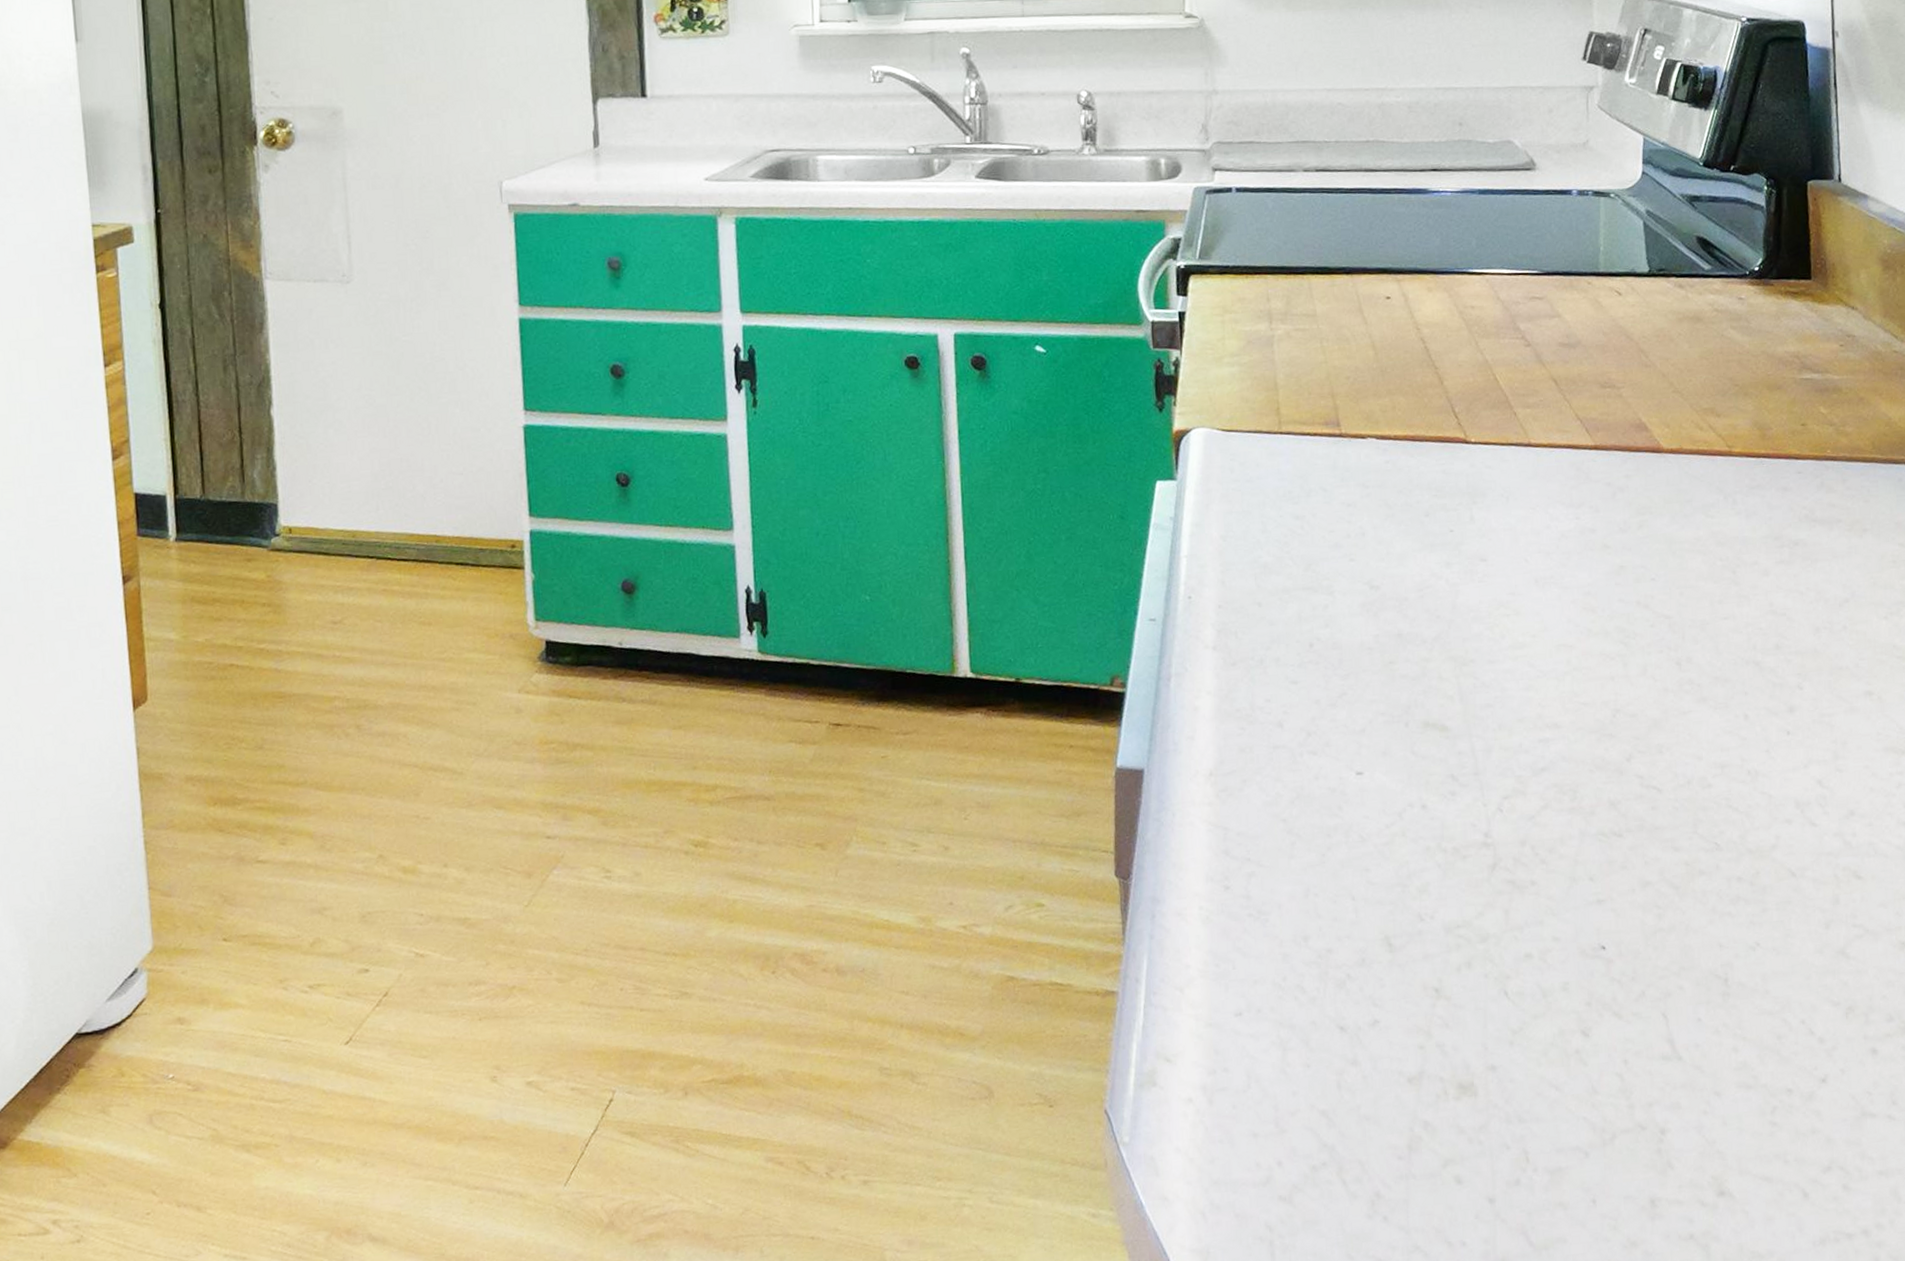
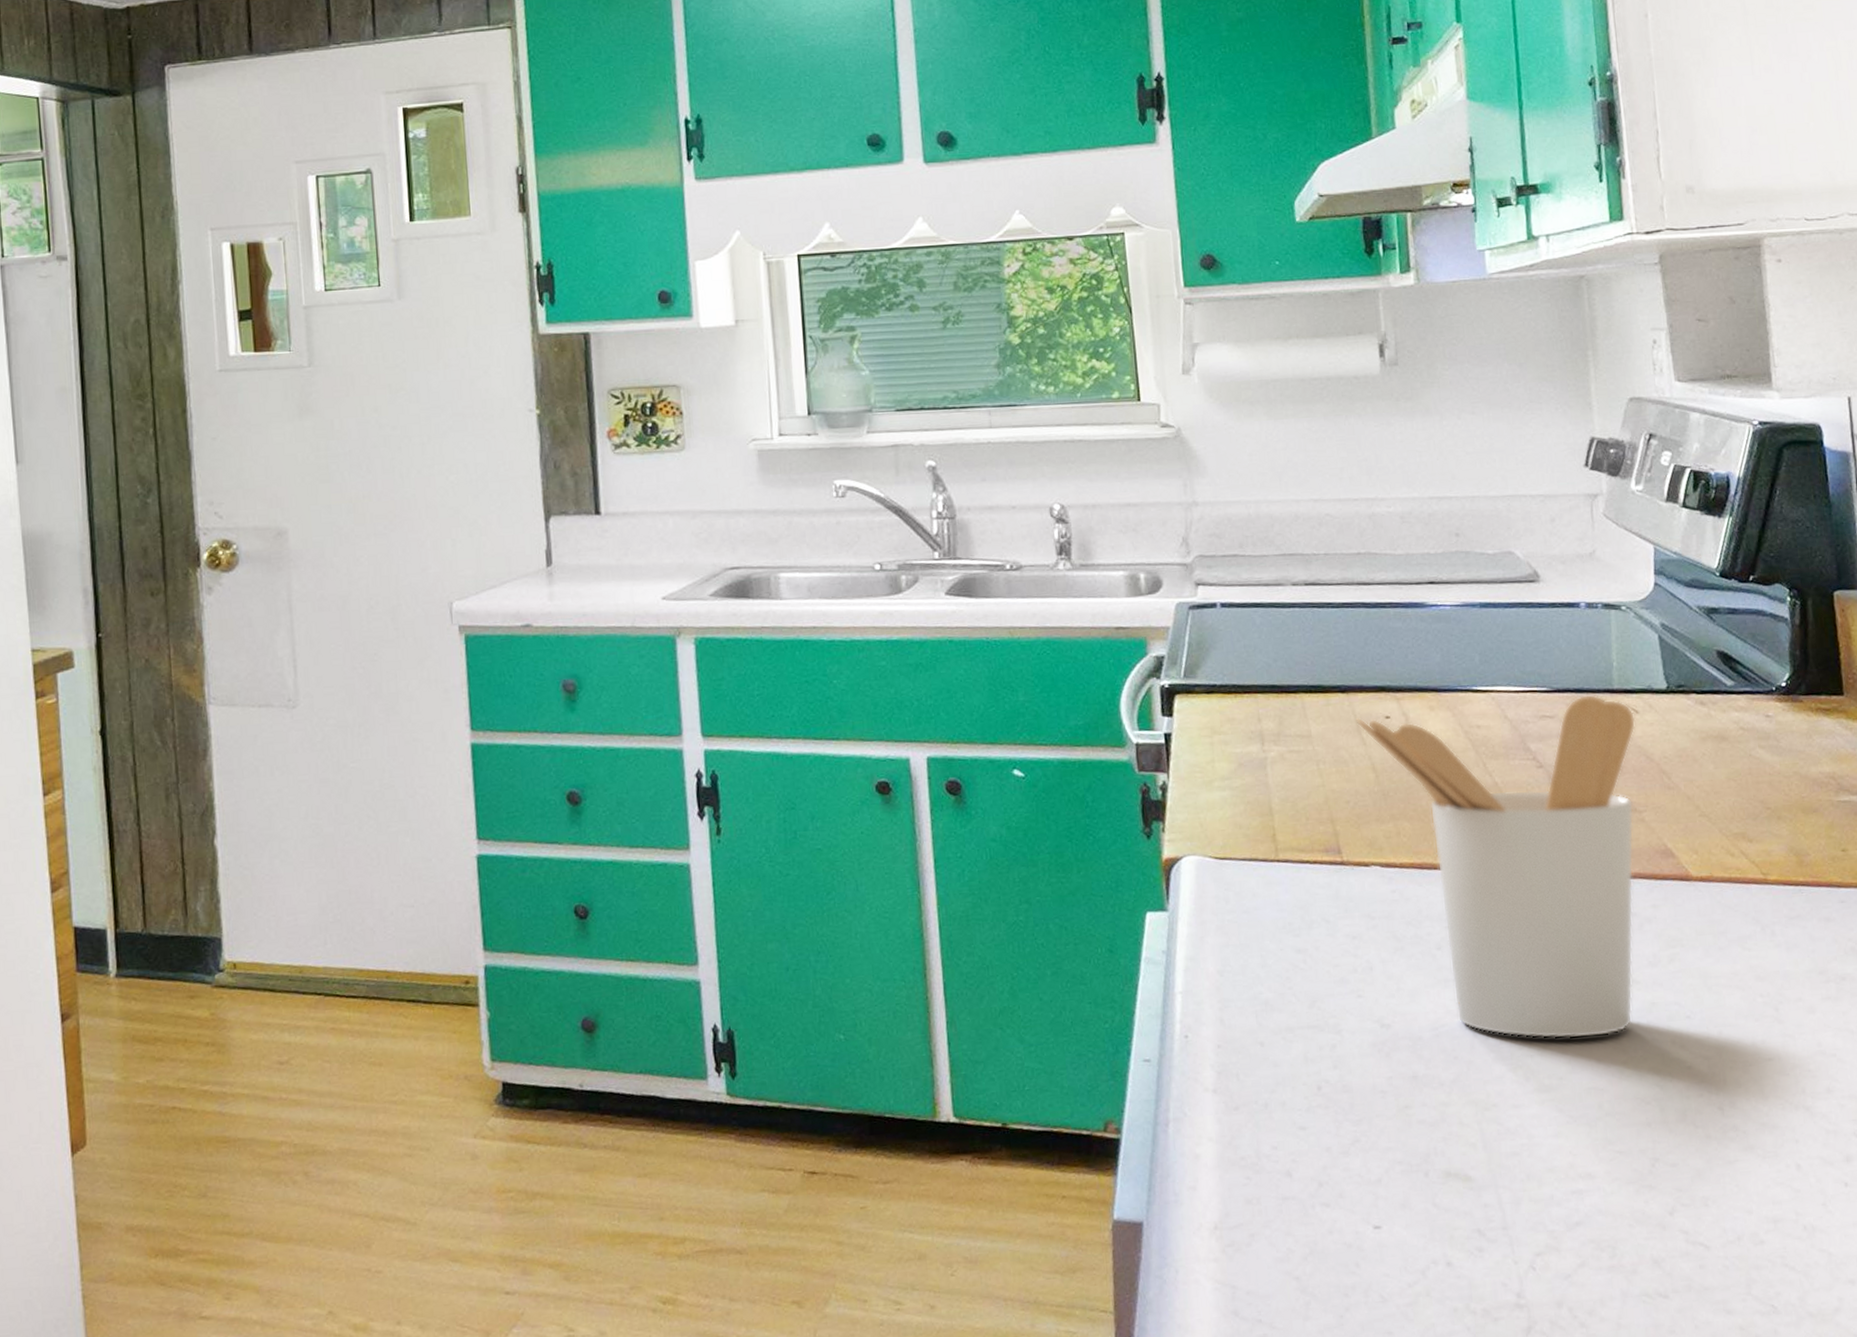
utensil holder: none [1358,277,1619,600] -> present [1355,694,1636,1039]

